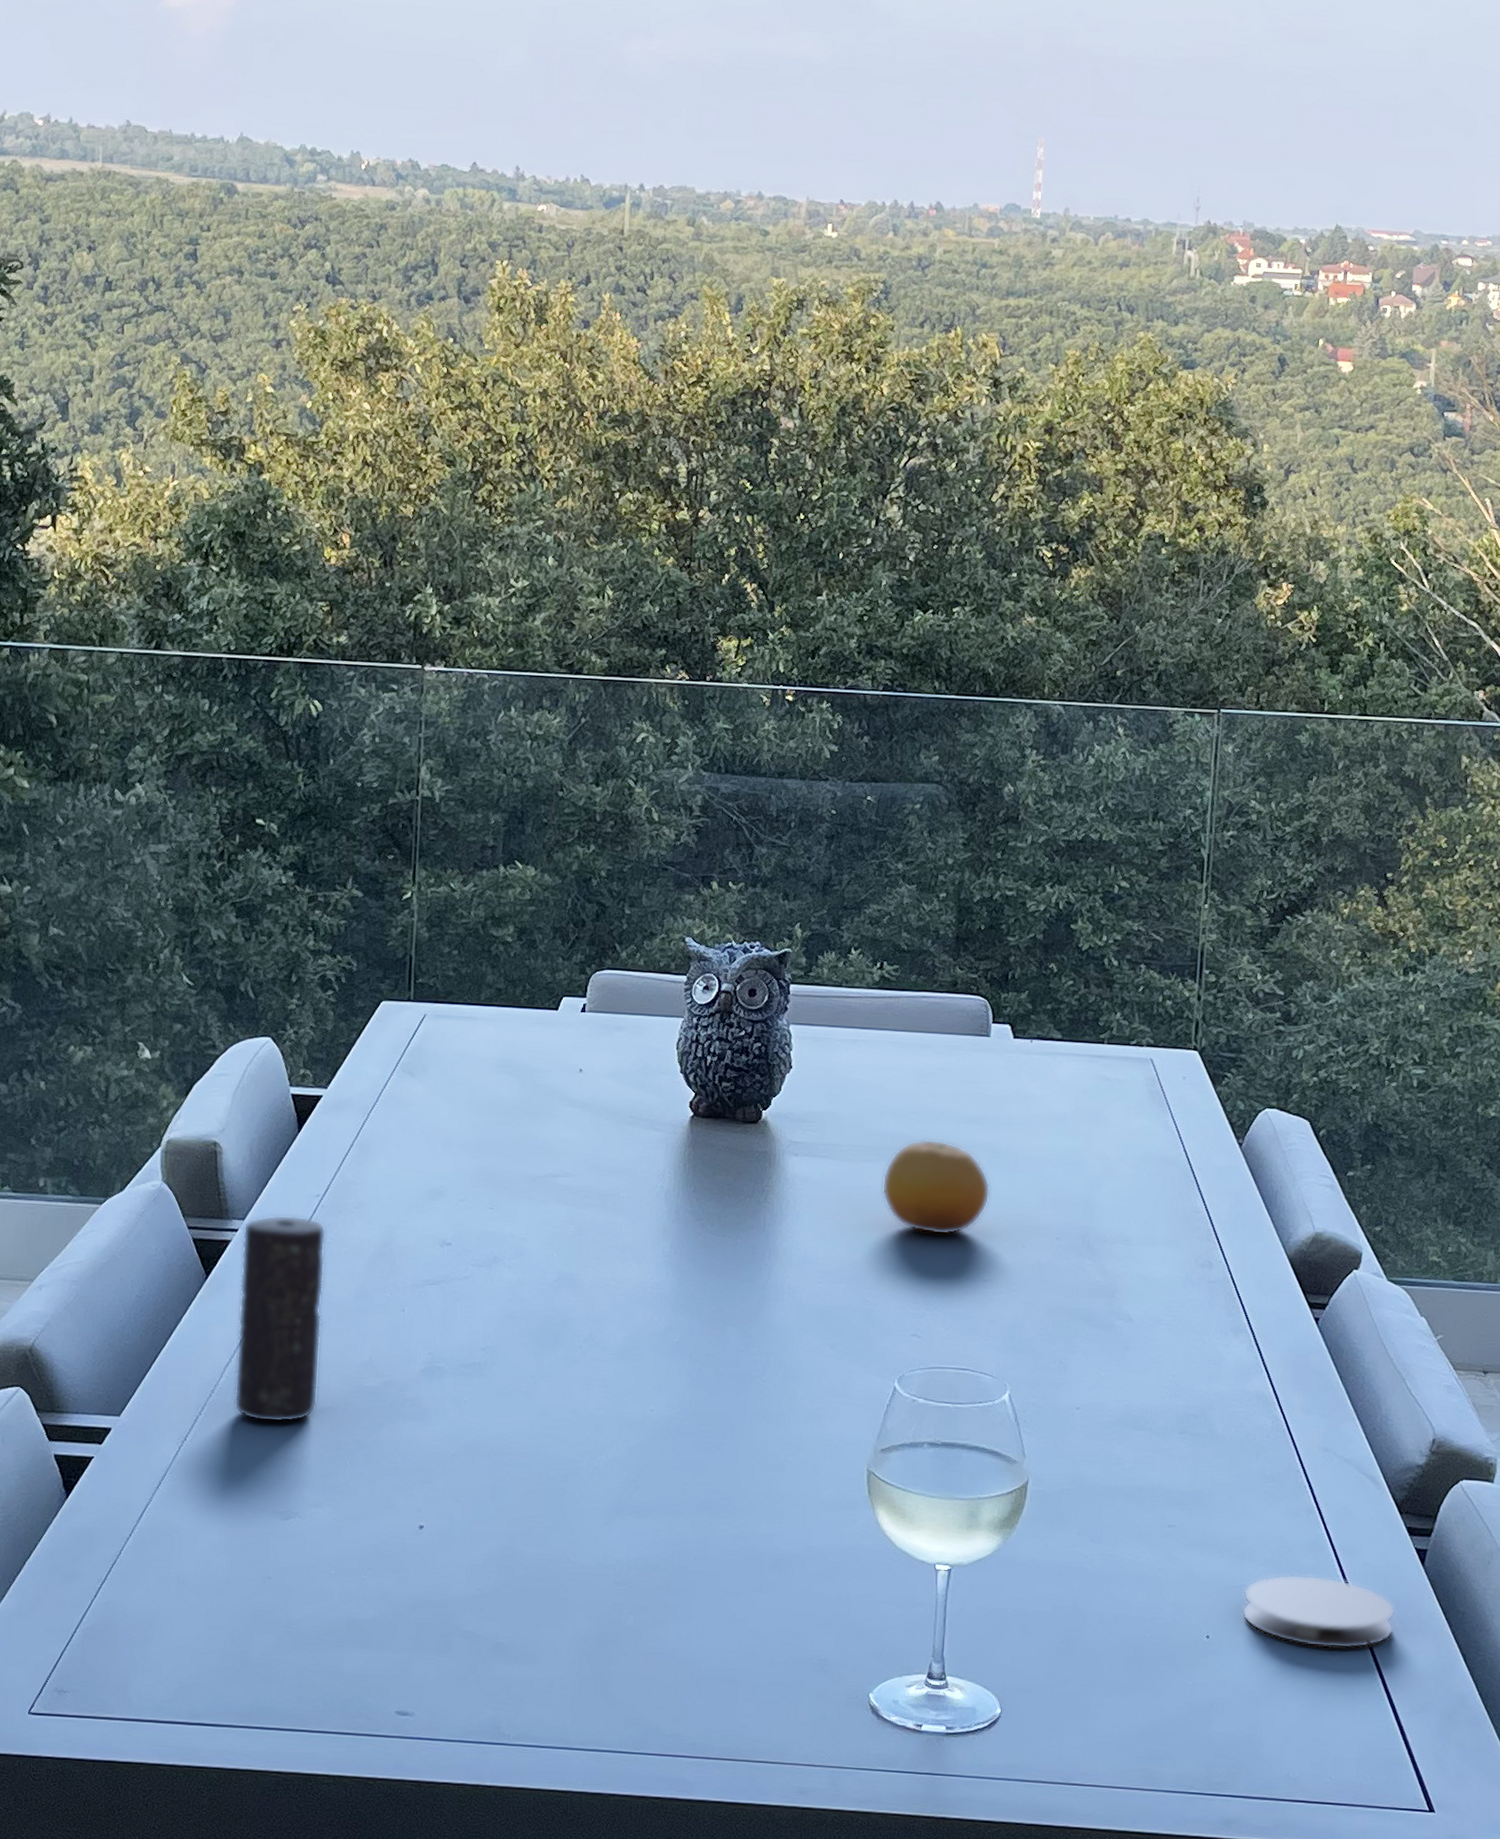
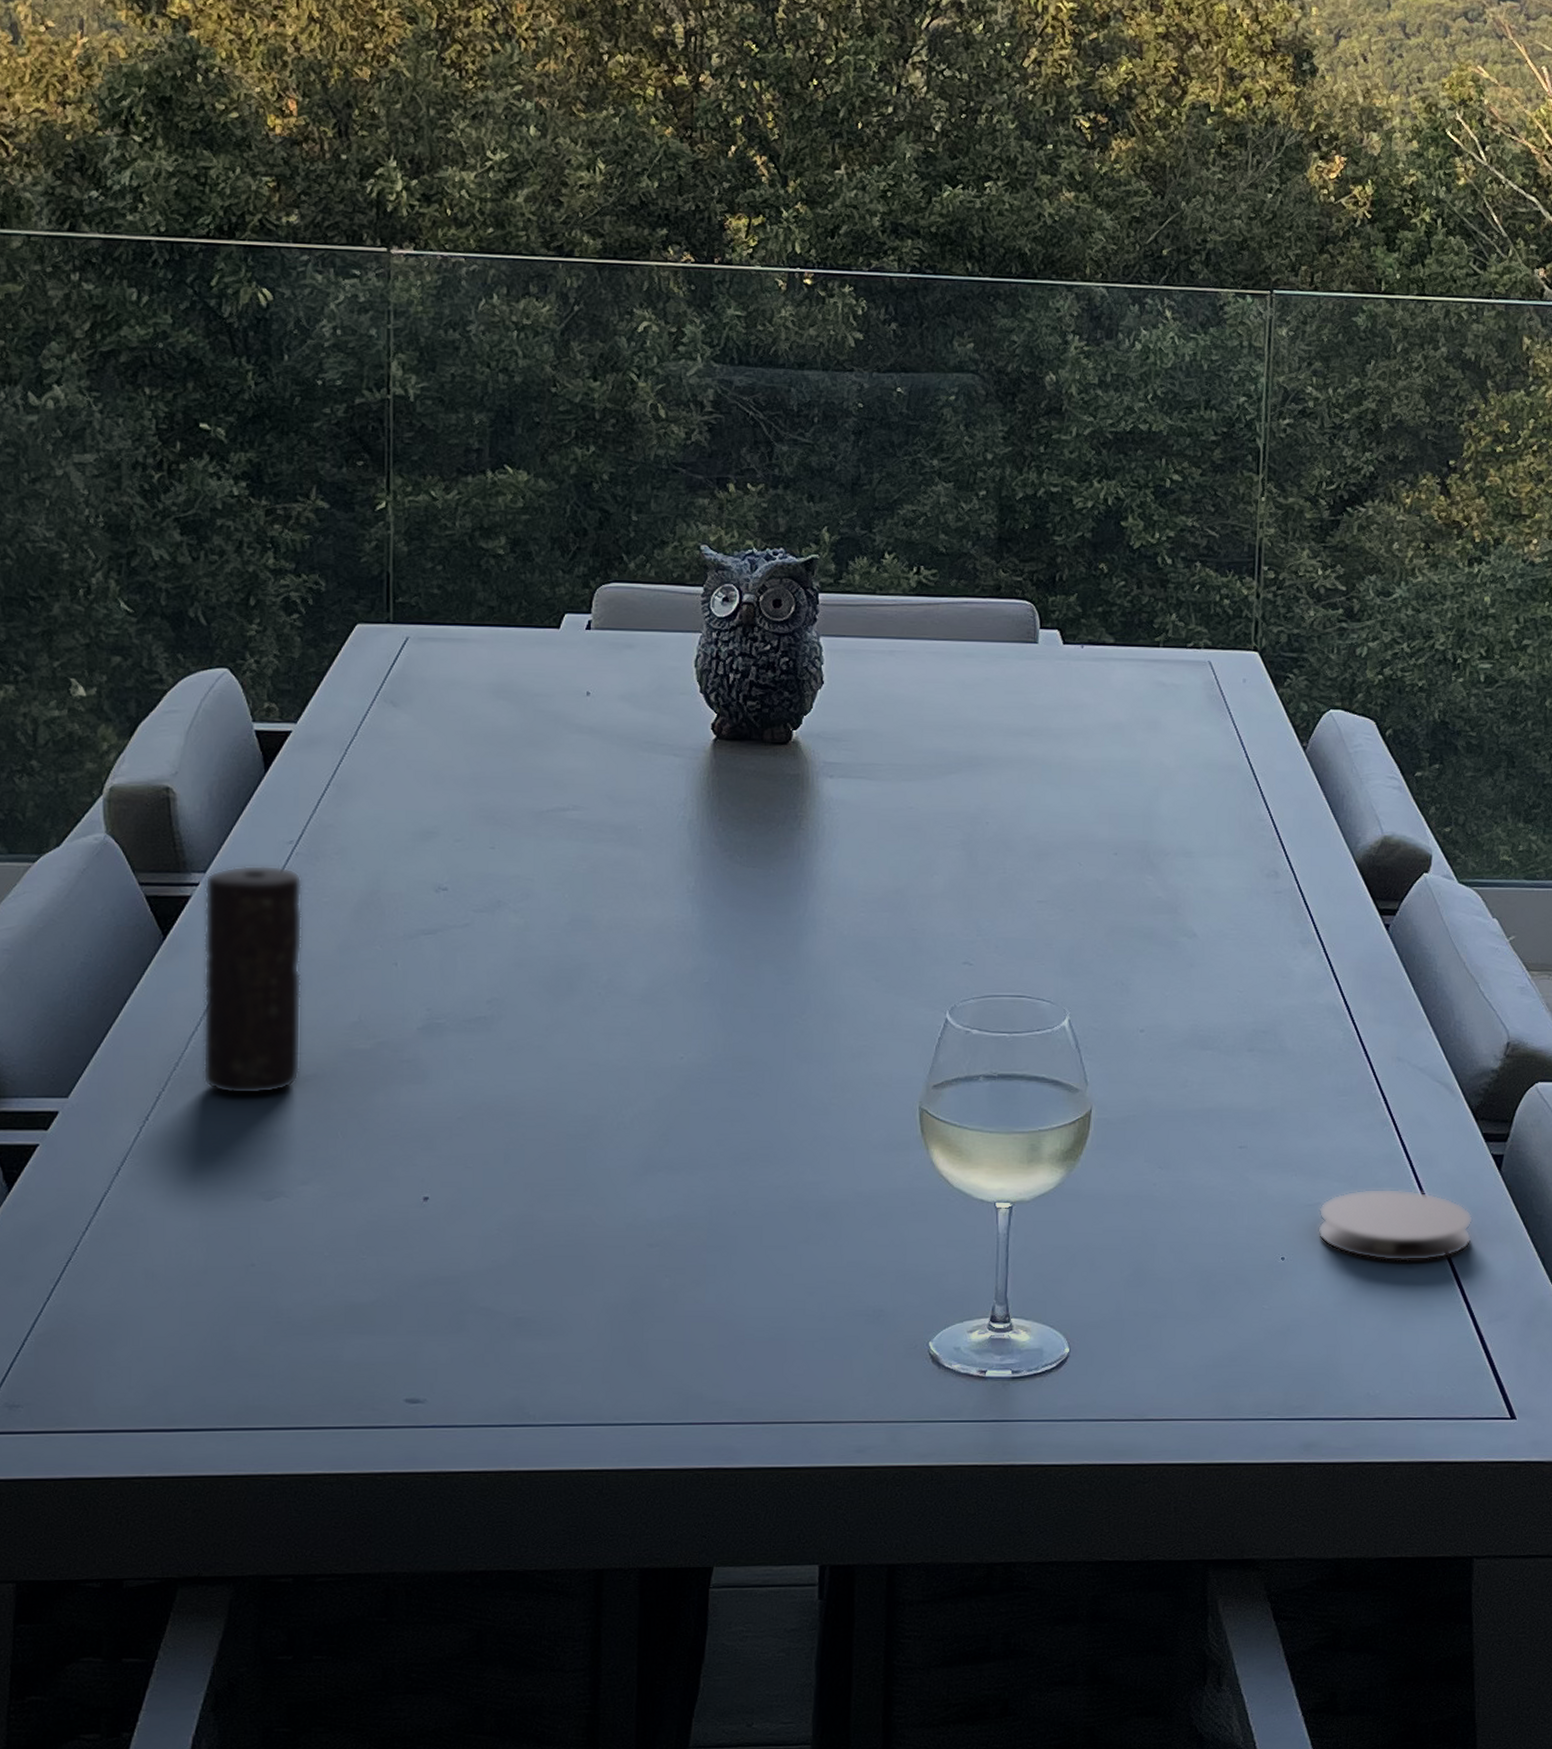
fruit: present [881,1139,991,1236] -> none [926,754,1043,856]

